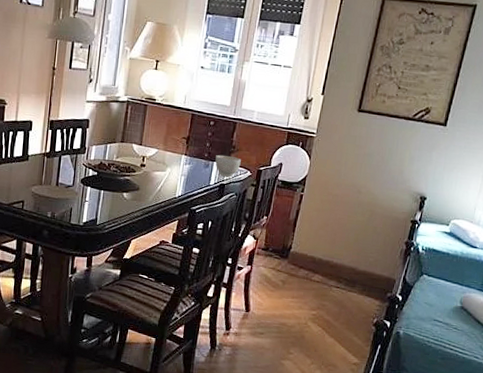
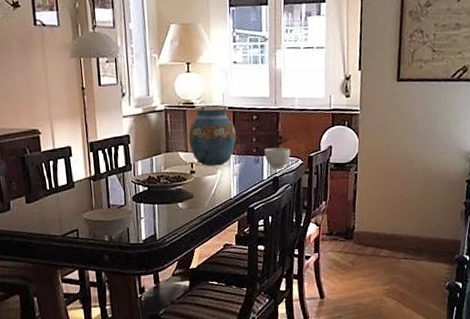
vase: none [144,102,192,164] -> present [188,104,236,166]

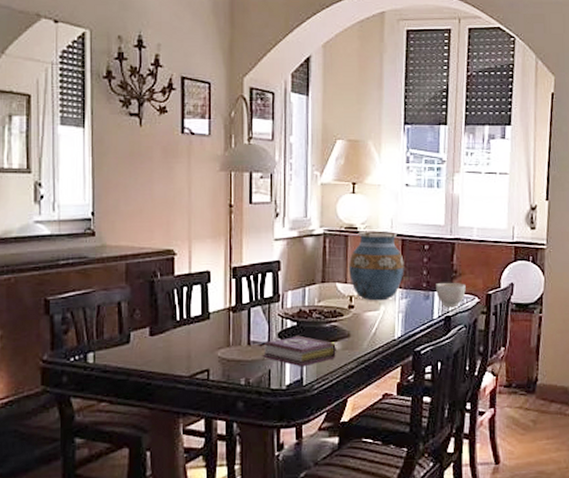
book: none [121,198,183,225] -> present [262,335,336,367]

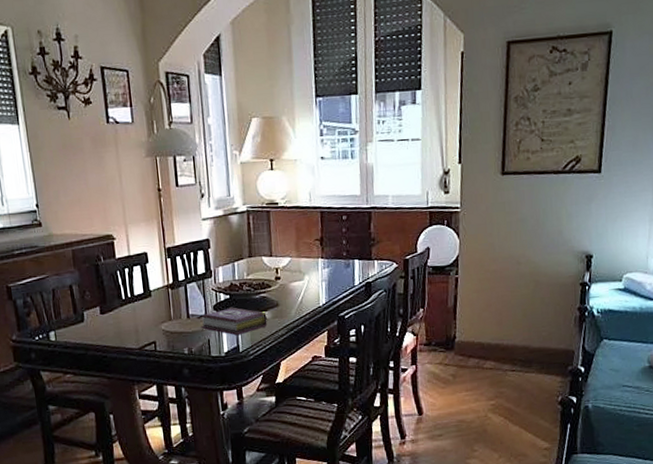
vase: present [349,230,404,301] -> none [272,204,325,272]
bowl: present [436,282,466,308] -> none [355,250,384,274]

